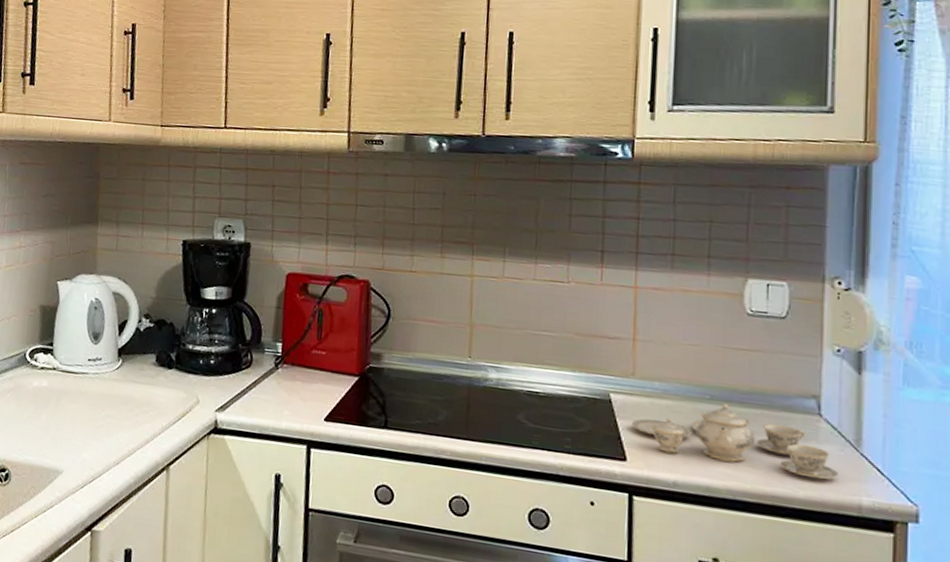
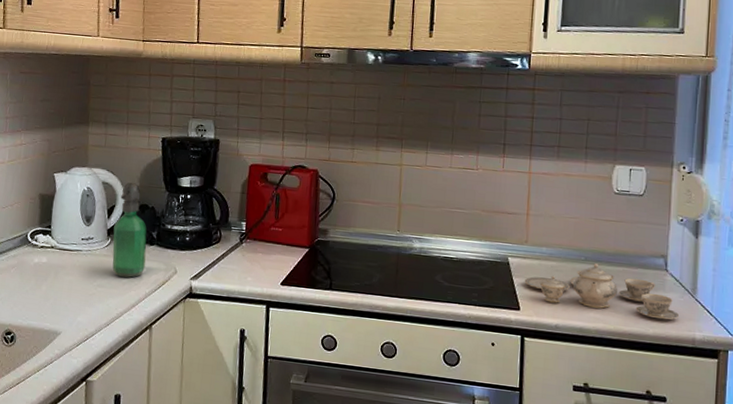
soap dispenser: none [123,292,164,408] -> present [112,182,147,278]

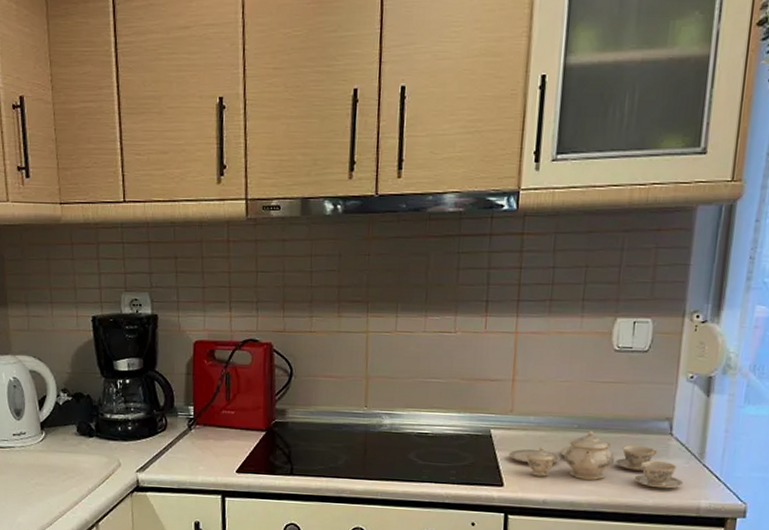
soap dispenser: present [112,182,147,278] -> none [47,368,86,474]

